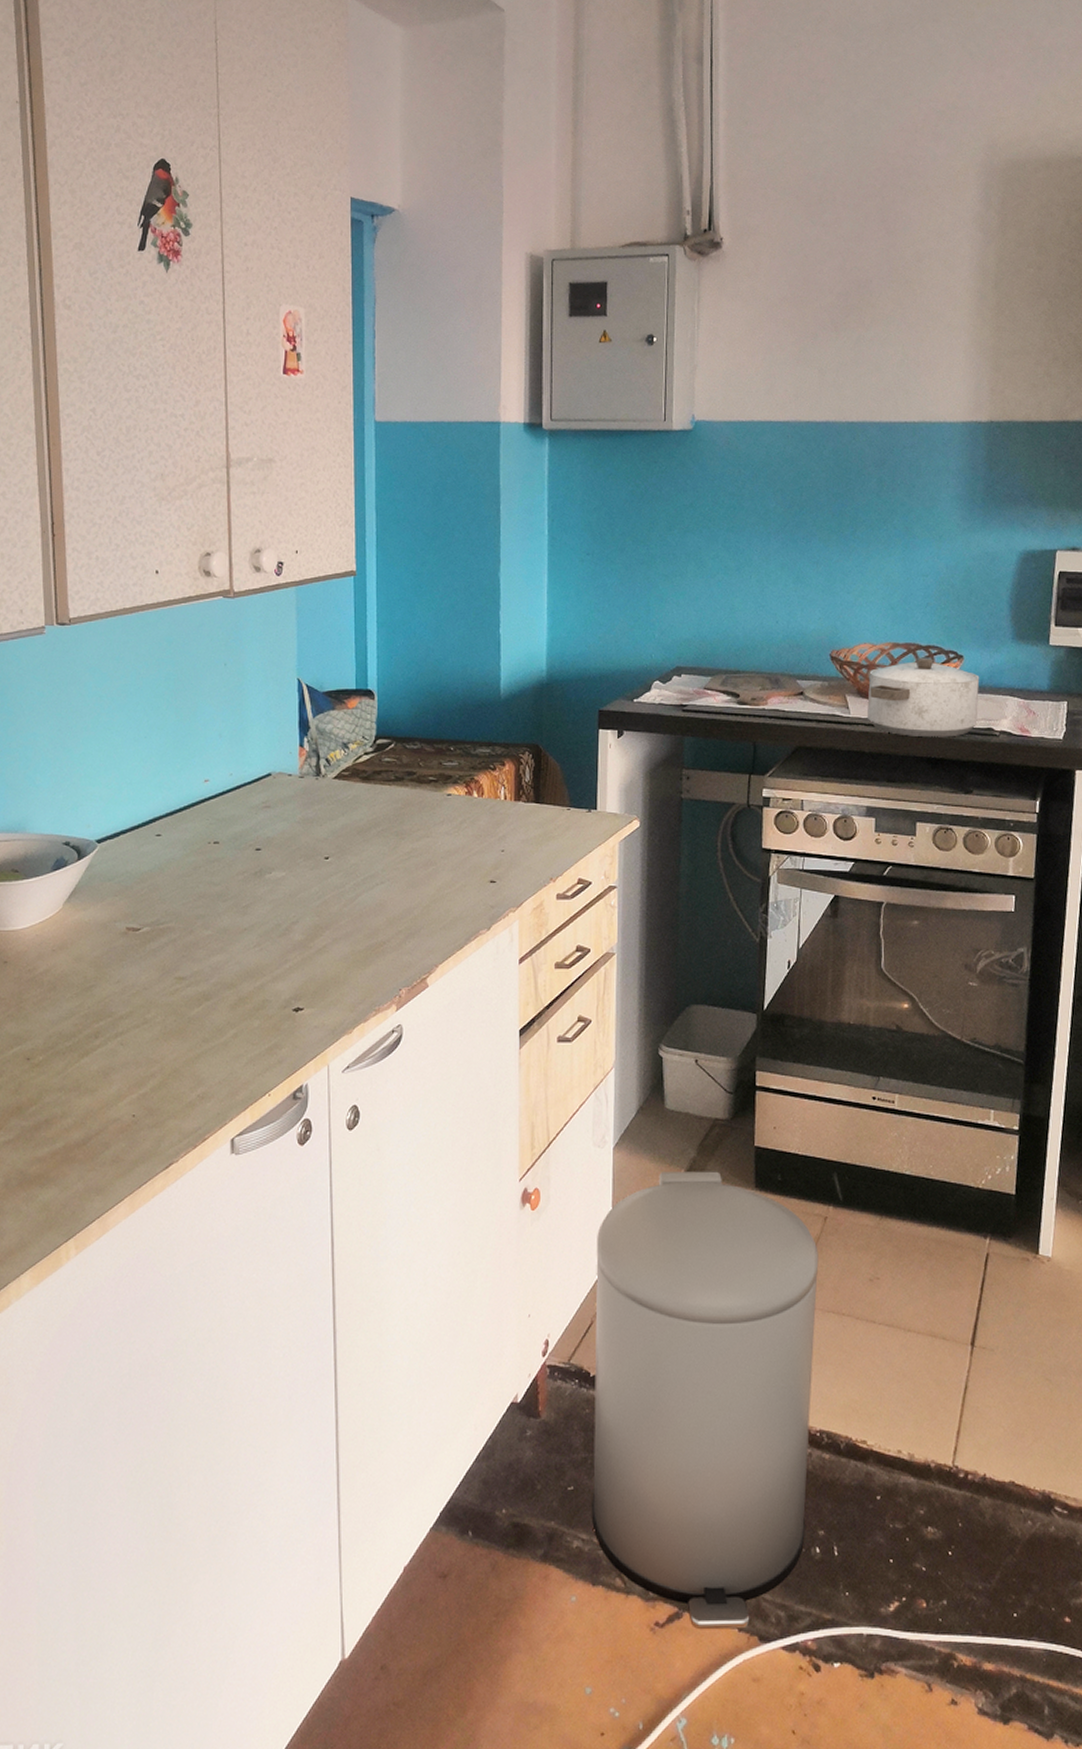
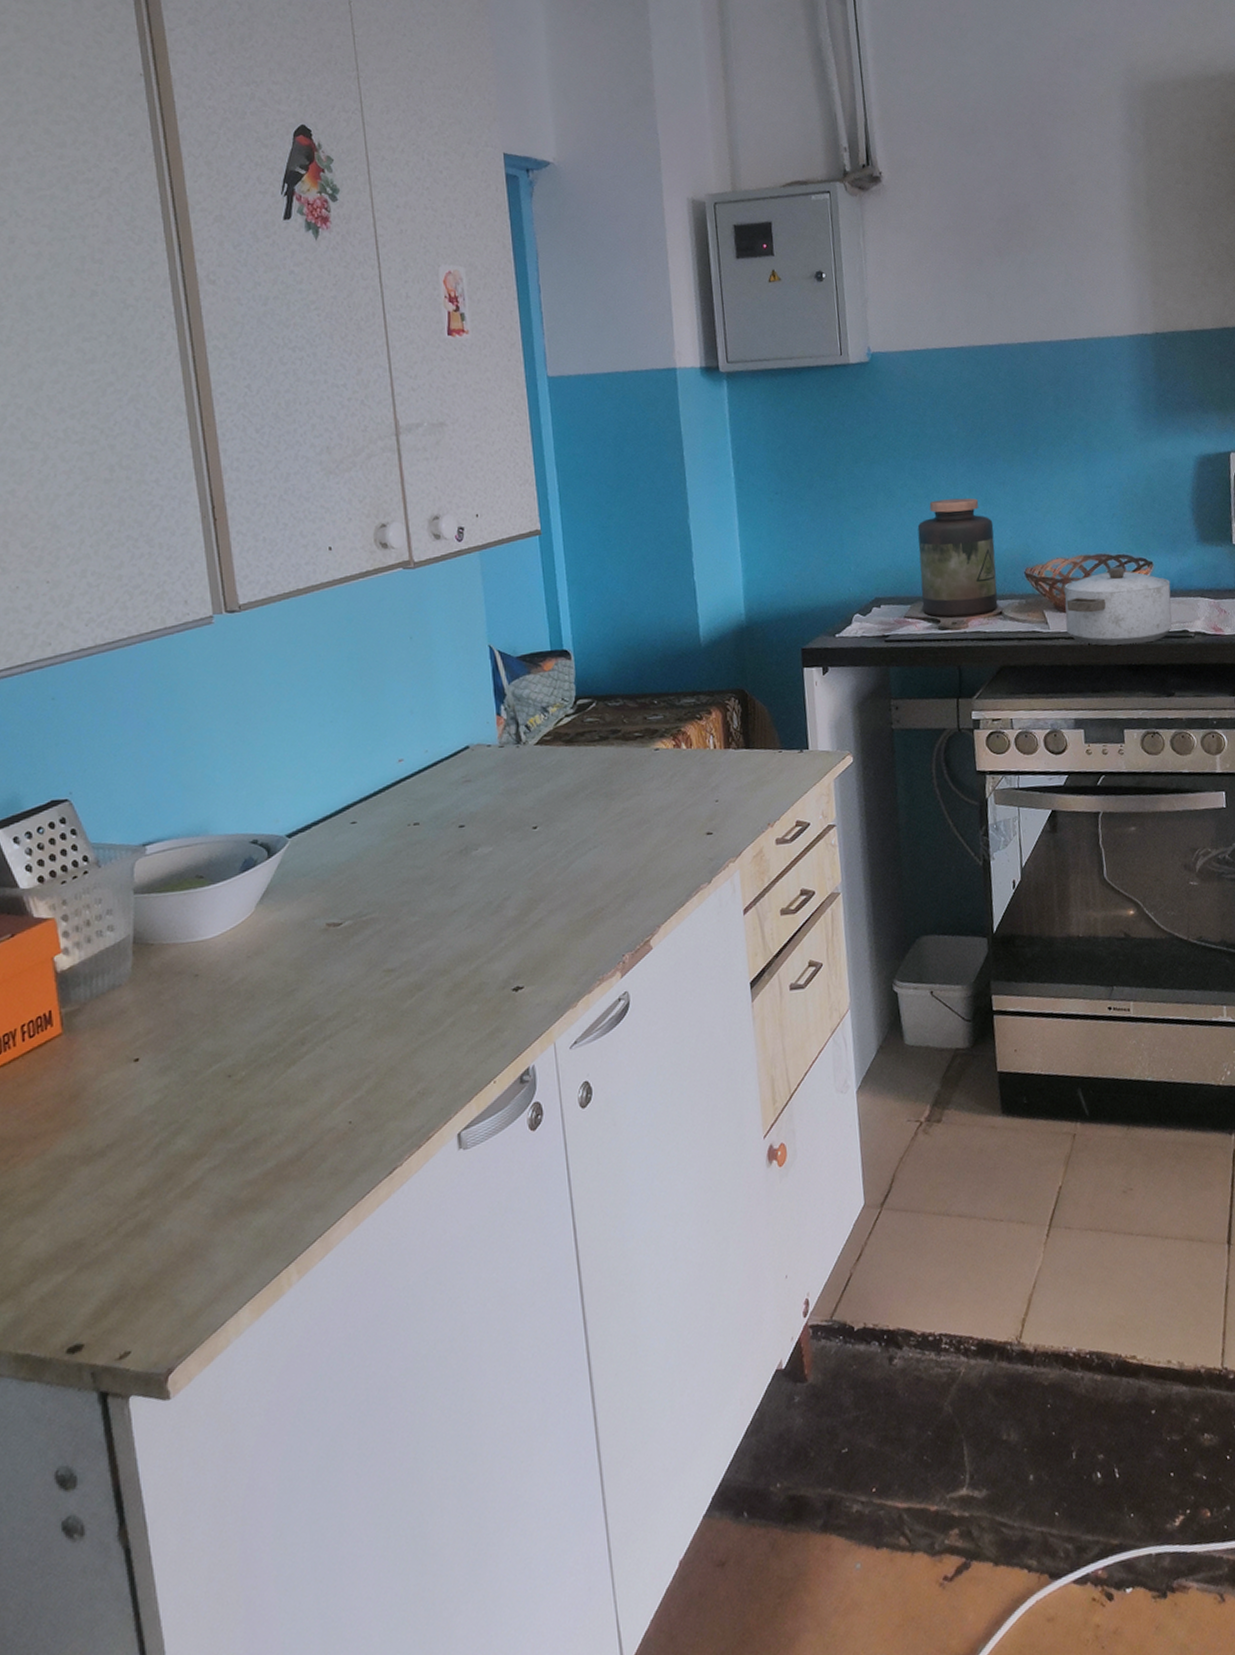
pedal bin: present [592,1171,819,1630] -> none [848,1102,1085,1577]
jar: none [723,574,803,694] -> present [917,498,998,619]

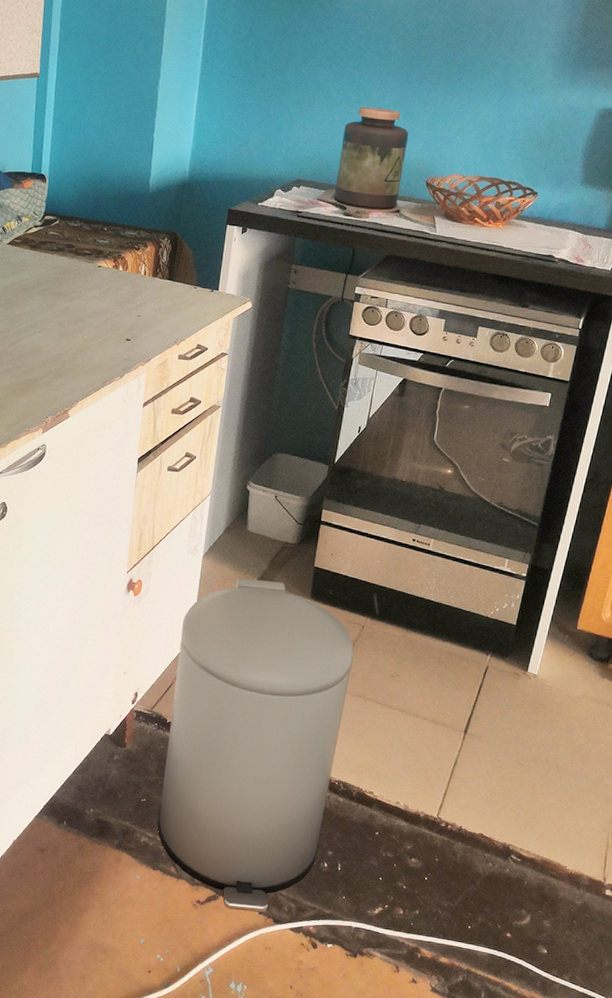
pedal bin: none [848,1102,1085,1577] -> present [157,578,355,913]
cooking pot: present [1064,566,1172,646] -> none [449,190,549,260]

